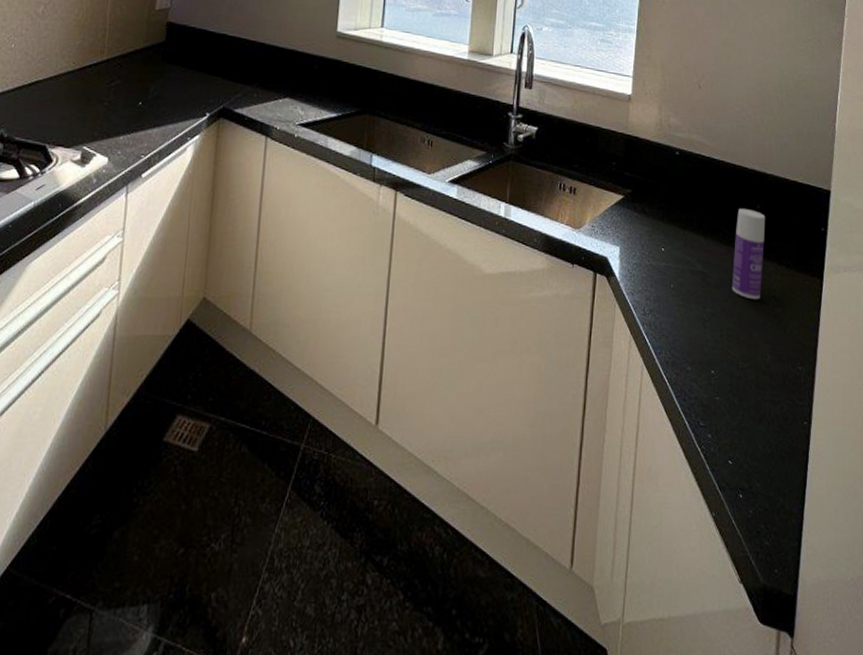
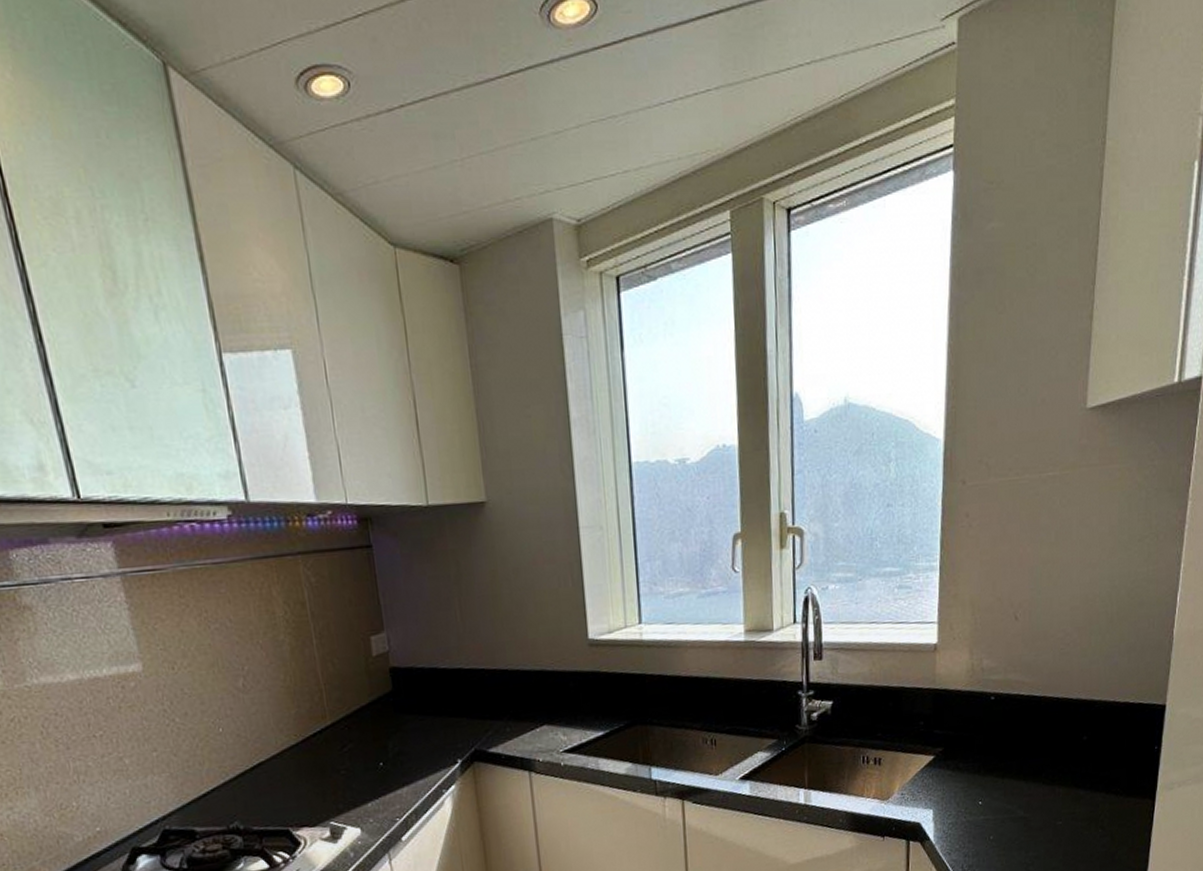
bottle: present [731,208,766,300] -> none [1055,742,1093,835]

